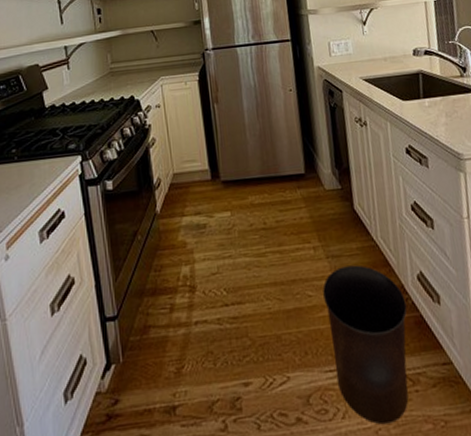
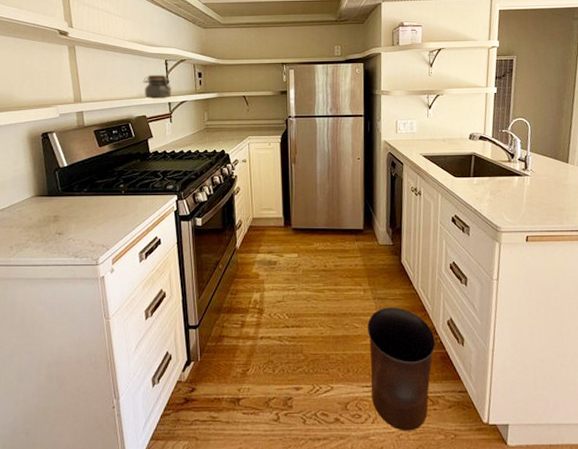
jar: none [33,15,68,44] -> present [143,75,172,99]

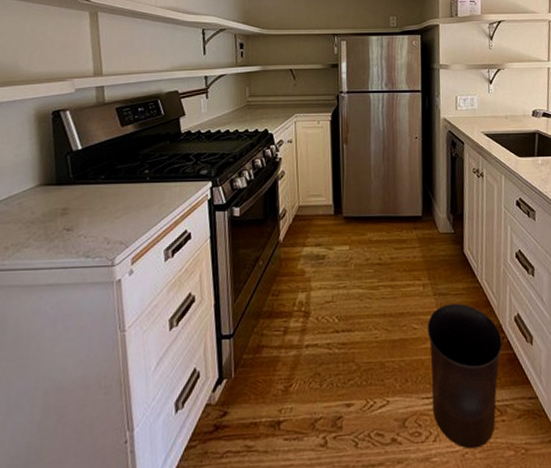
jar: present [143,75,172,99] -> none [176,46,210,72]

